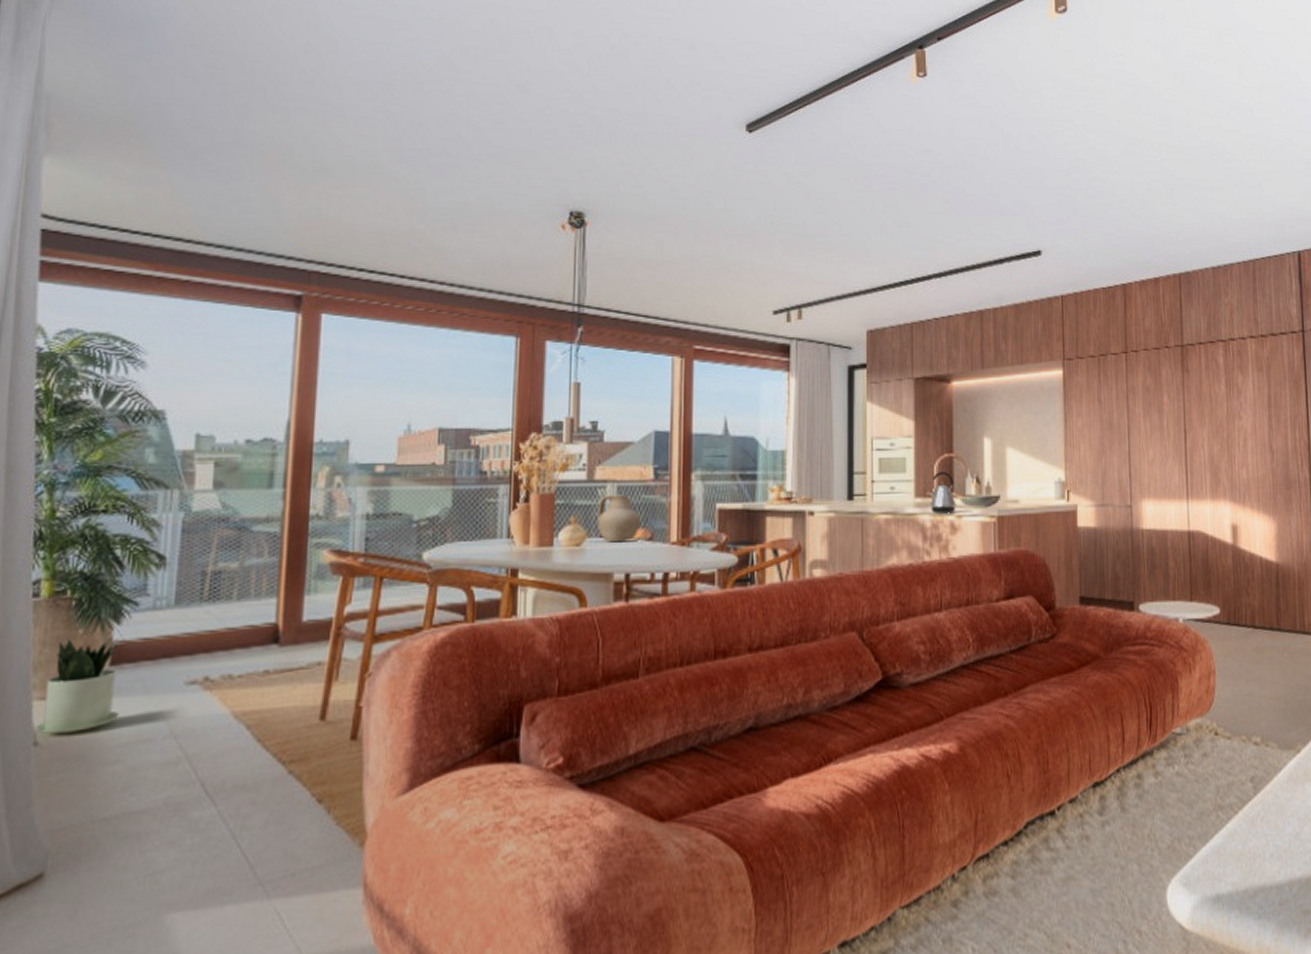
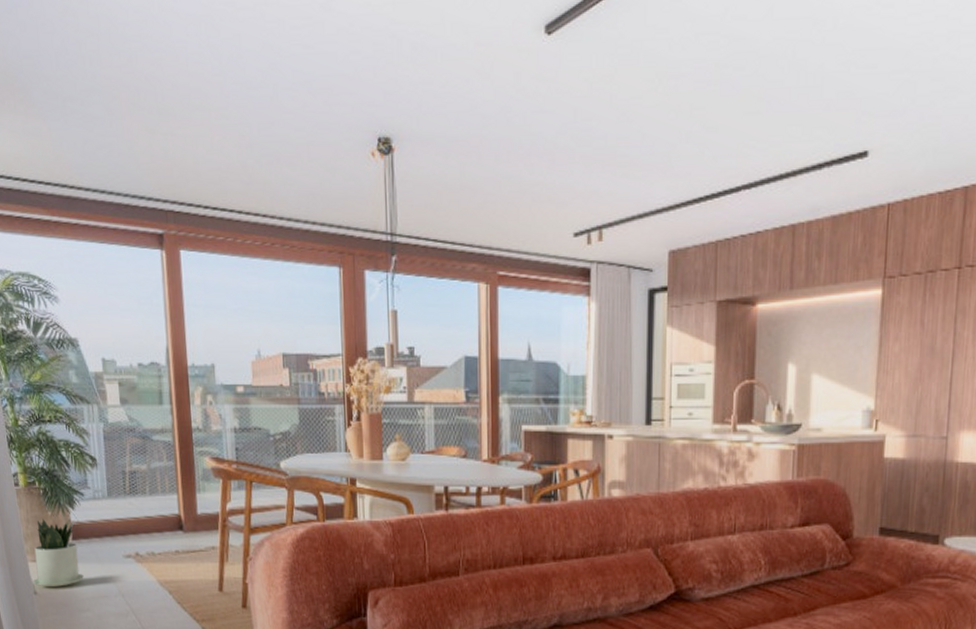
ceramic pitcher: present [597,495,640,543] -> none [418,416,455,459]
kettle: present [929,472,957,514] -> none [727,399,756,441]

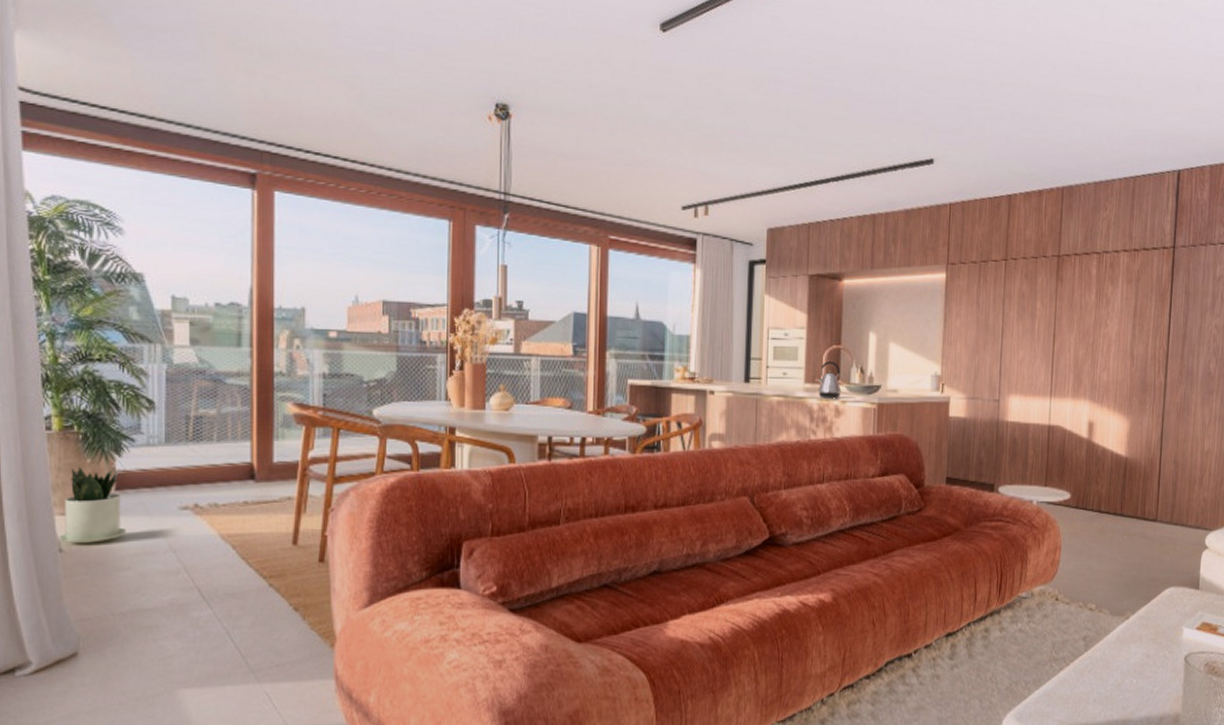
kettle: none [727,399,756,441] -> present [817,361,842,399]

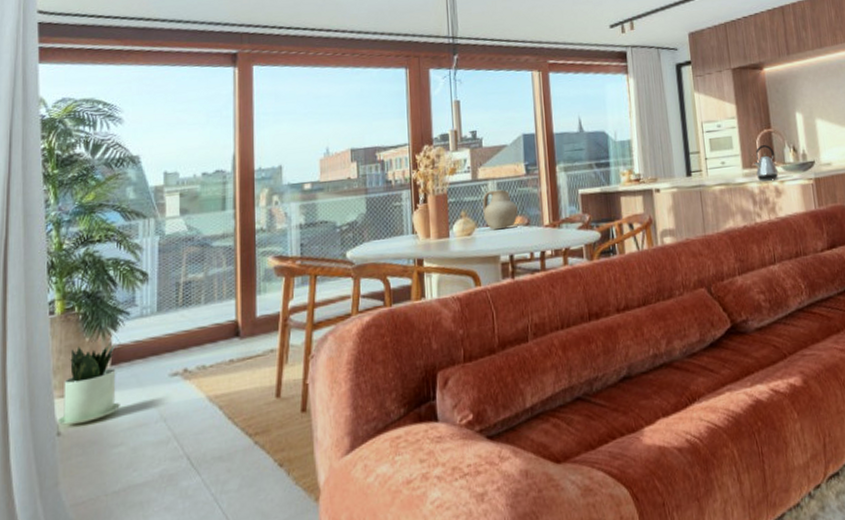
ceramic pitcher: none [523,367,561,409] -> present [482,189,518,230]

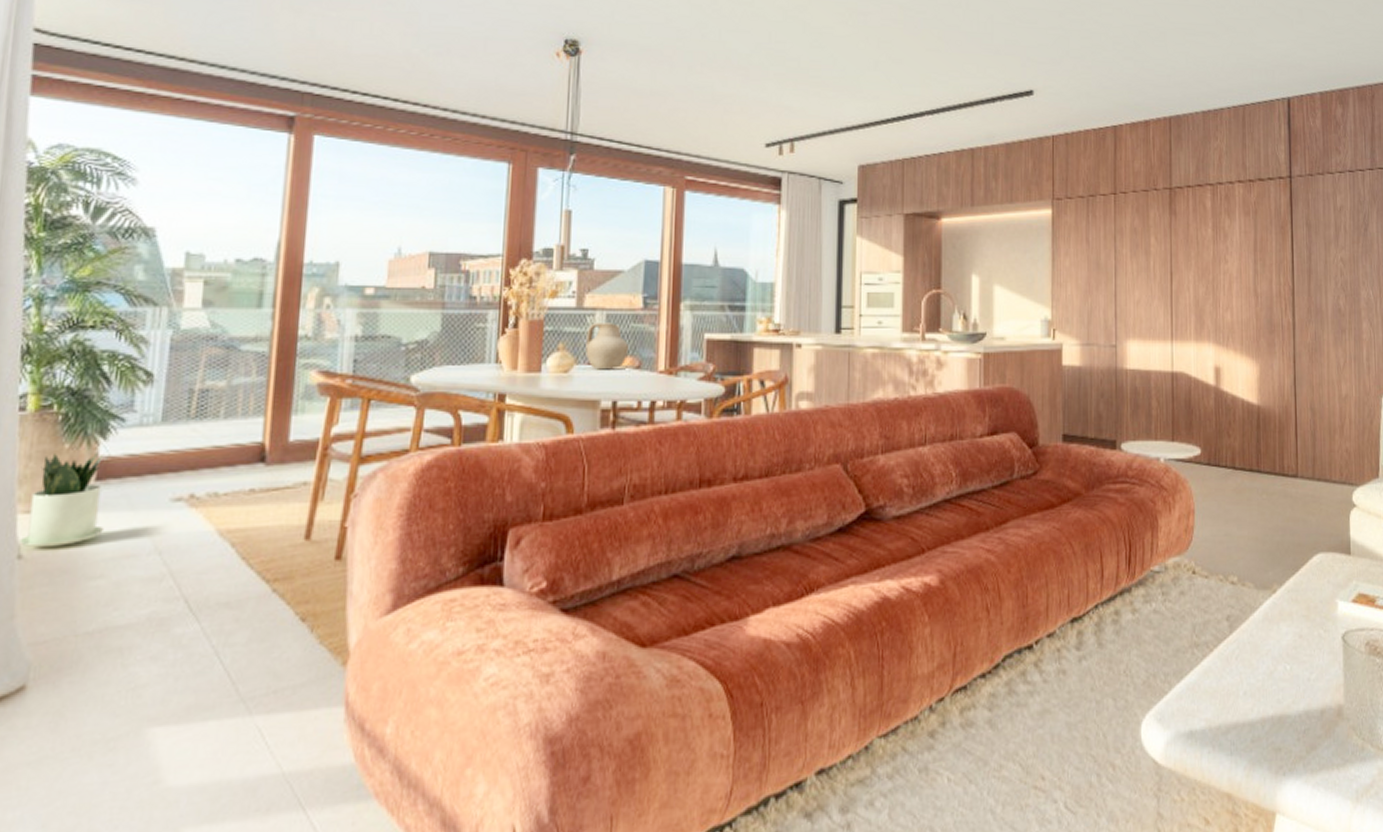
kettle: present [754,145,779,182] -> none [916,308,943,349]

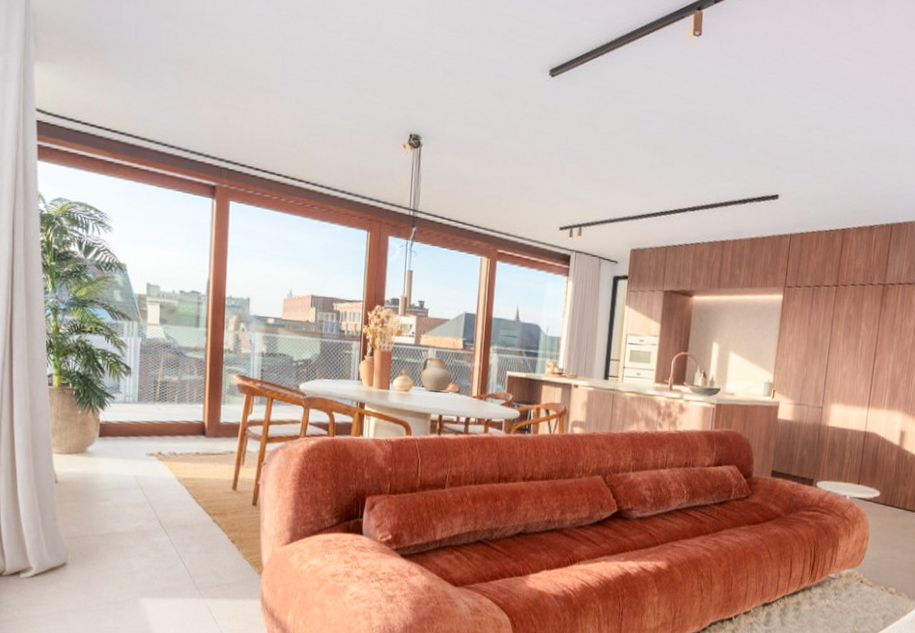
planter: present [19,451,104,548] -> none [55,415,106,477]

